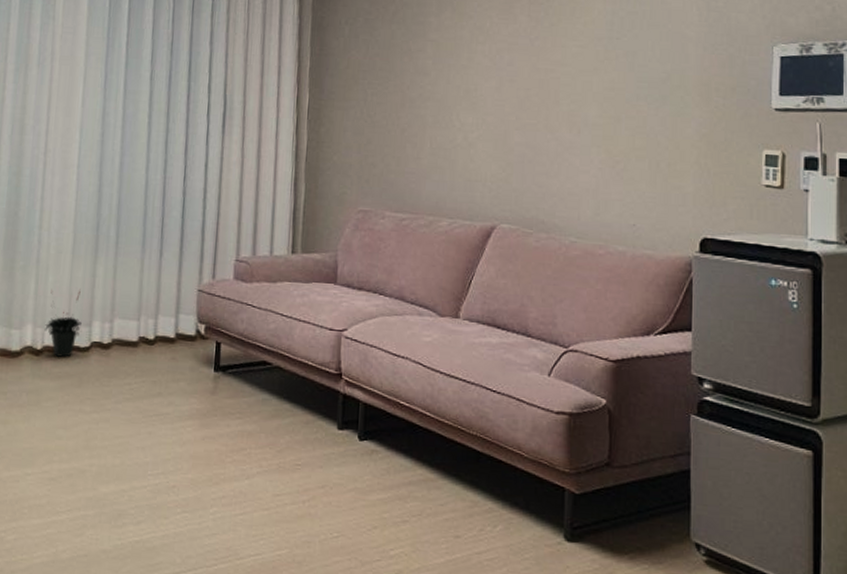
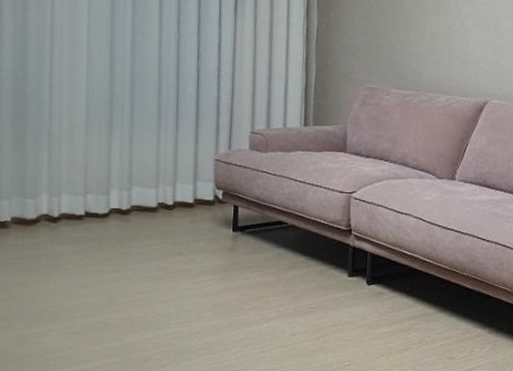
potted plant: present [44,289,82,357] -> none [61,160,100,223]

